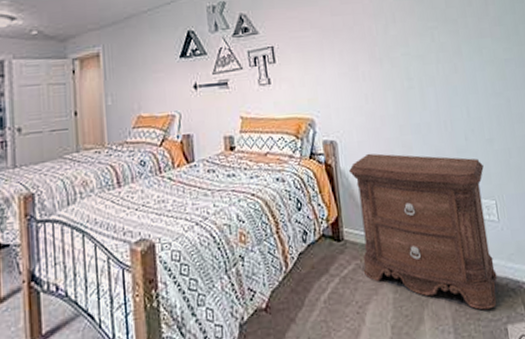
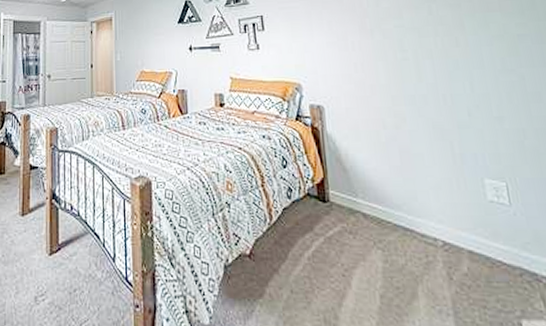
nightstand: present [349,153,498,310] -> none [336,120,509,298]

